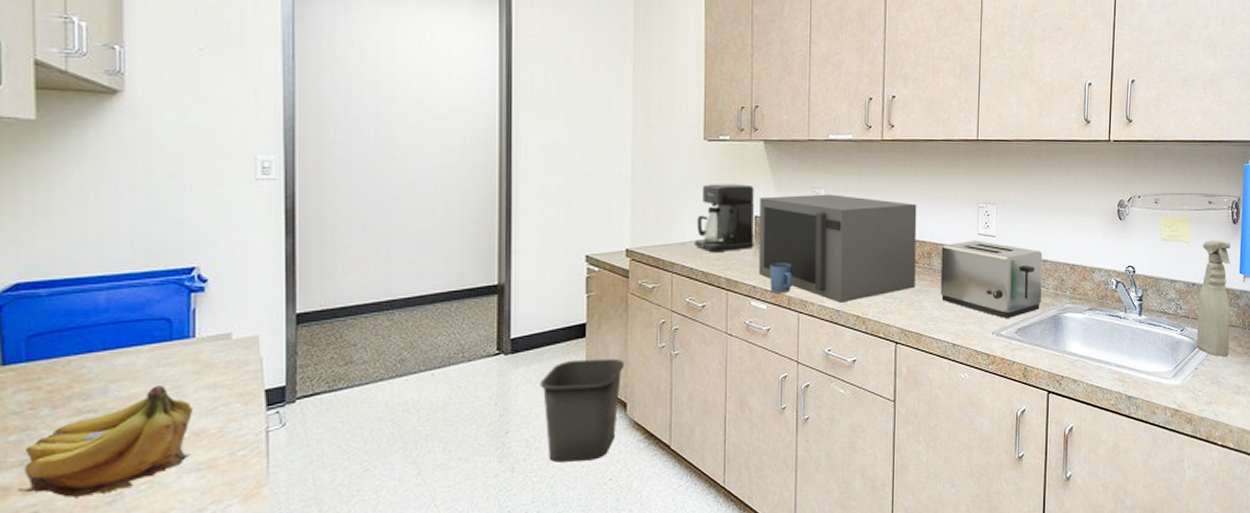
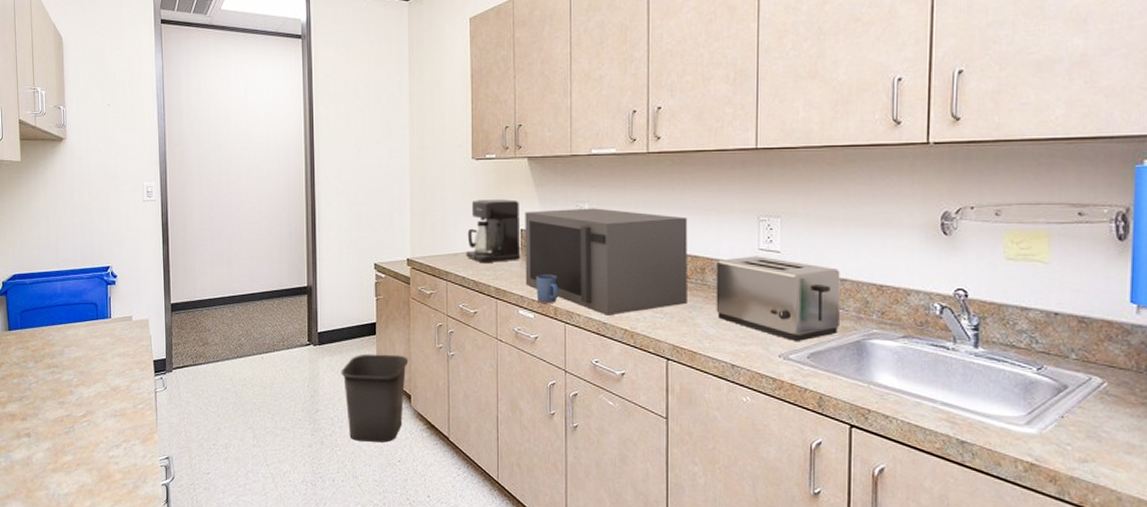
fruit: present [18,385,192,498] -> none [19,352,111,426]
spray bottle: present [1197,240,1231,356] -> none [1062,260,1116,405]

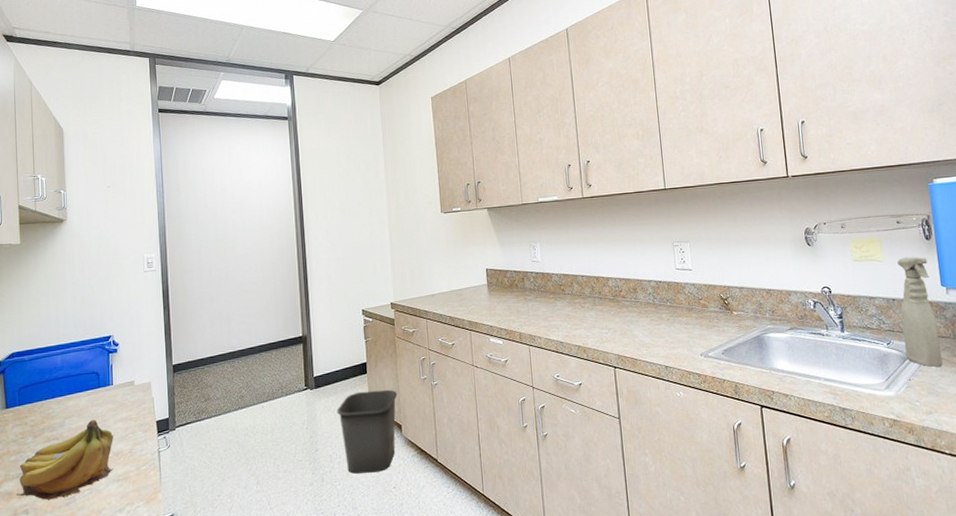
fruit: none [19,352,111,426] -> present [16,420,113,500]
coffee maker: present [466,198,521,264] -> none [441,244,488,301]
microwave: present [525,208,688,316] -> none [488,246,626,336]
mug: present [536,274,559,304] -> none [502,305,522,331]
toaster: present [716,256,840,341] -> none [644,274,743,341]
spray bottle: none [1062,260,1116,405] -> present [897,256,943,367]

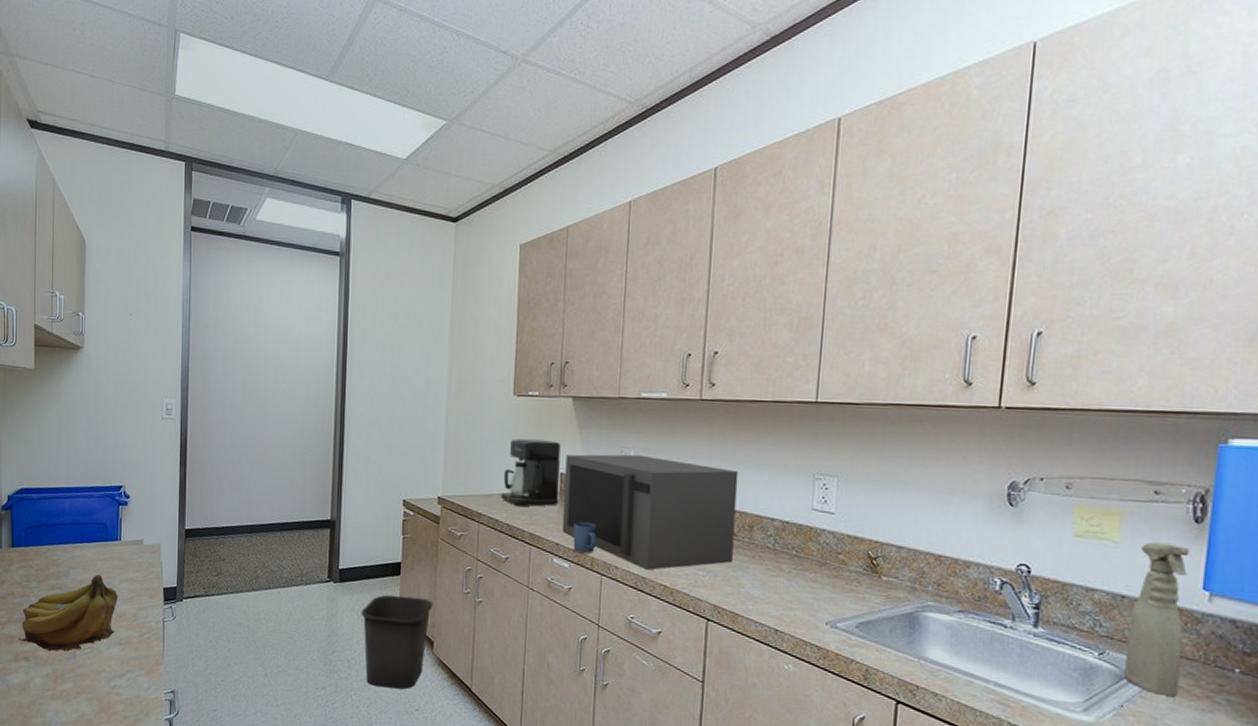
coffee maker: none [441,244,488,301] -> present [501,438,561,507]
microwave: none [488,246,626,336] -> present [562,454,739,570]
mug: none [502,305,522,331] -> present [573,521,597,554]

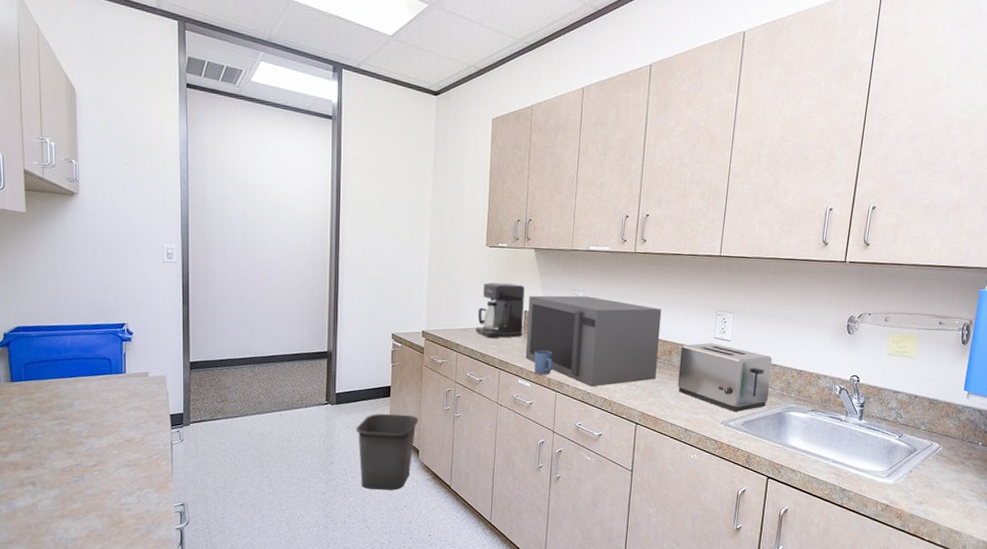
fruit: present [18,575,118,651] -> none [23,405,125,475]
toaster: none [762,516,897,609] -> present [677,343,773,412]
spray bottle: present [1124,541,1190,697] -> none [913,357,958,463]

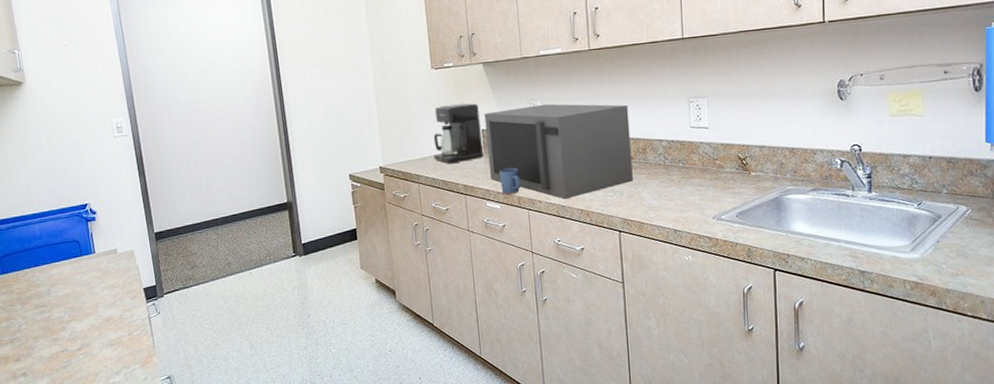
waste bin: present [356,413,419,490] -> none [327,255,390,338]
toaster: present [677,343,773,412] -> none [655,133,761,204]

